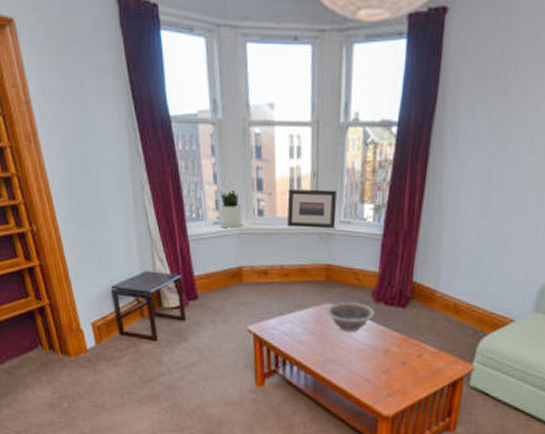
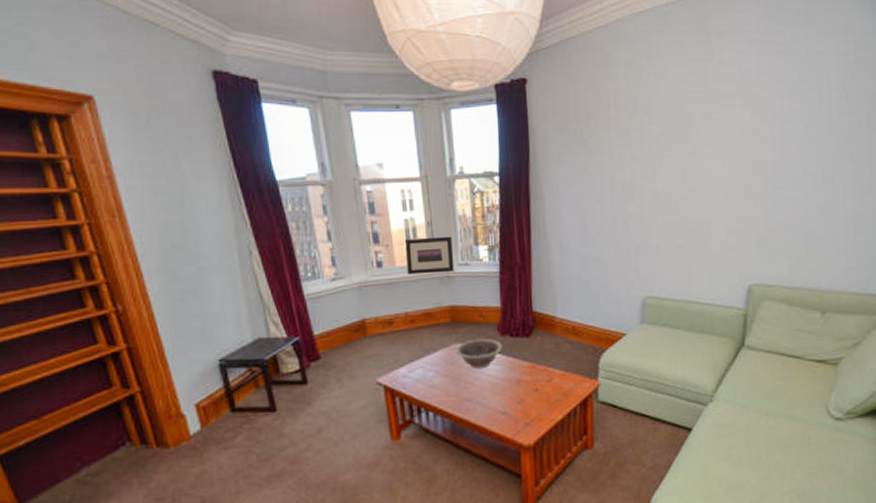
planter: present [219,190,244,229] -> none [335,246,364,284]

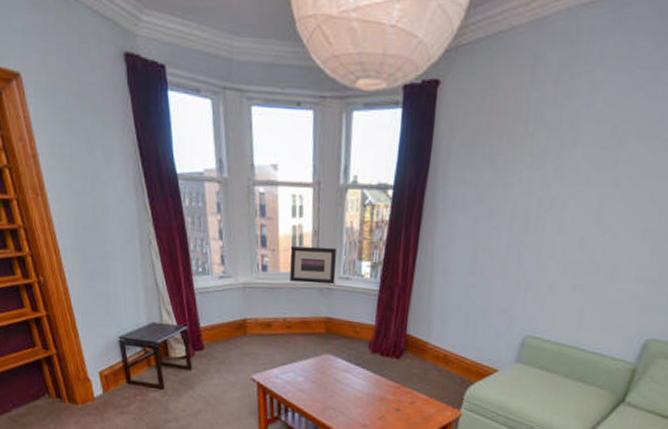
decorative bowl: present [456,338,502,369] -> none [326,352,371,382]

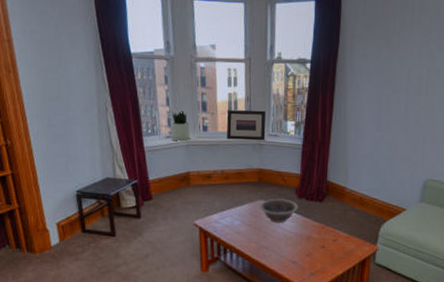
planter: none [224,246,249,283] -> present [170,111,192,142]
decorative bowl: none [326,352,371,382] -> present [260,198,298,224]

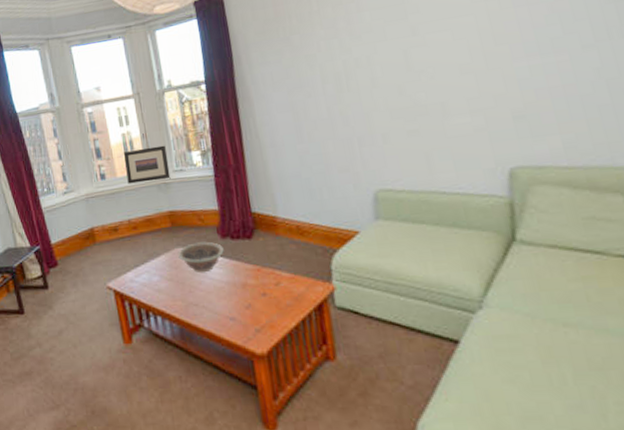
planter: present [170,111,192,142] -> none [65,162,90,197]

